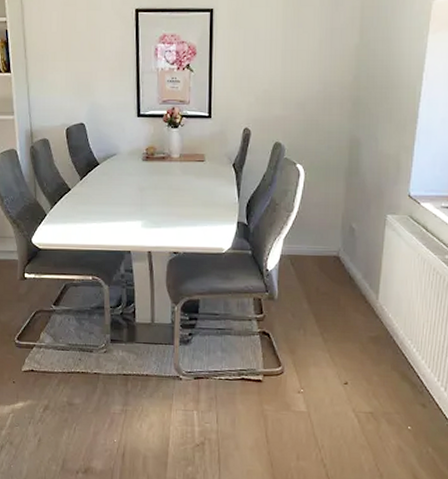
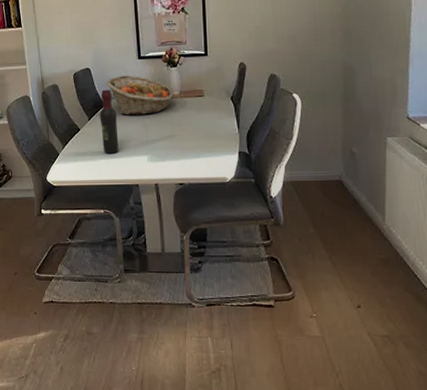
wine bottle: none [92,148,112,217] -> present [99,89,119,154]
fruit basket: none [101,134,173,177] -> present [106,75,174,115]

